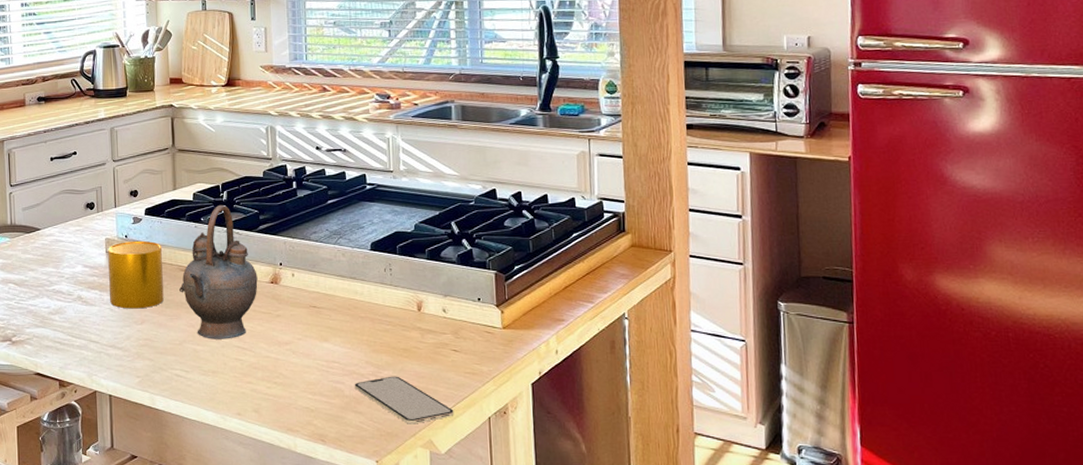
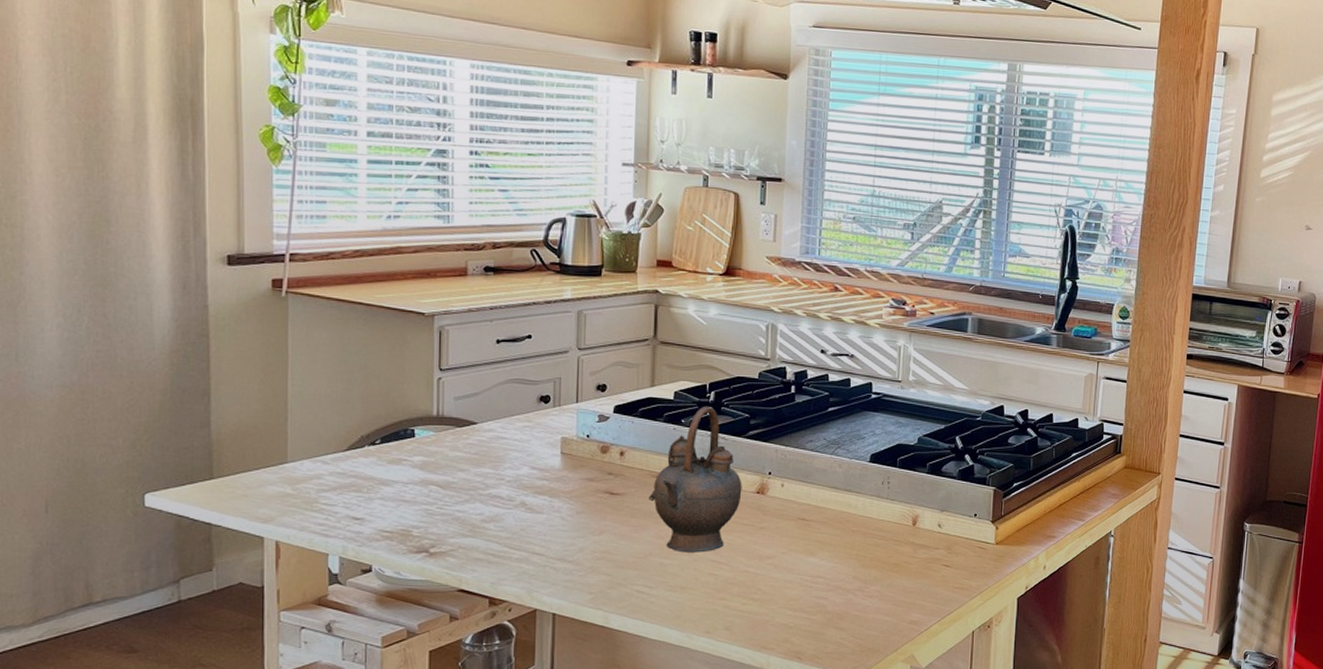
cup: present [108,240,164,309] -> none [562,441,631,518]
smartphone: present [354,376,454,424] -> none [838,591,939,640]

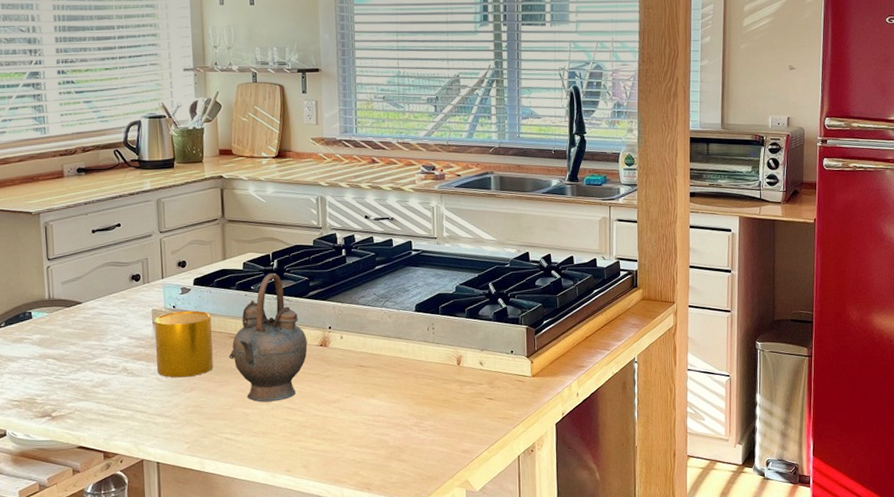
cup: none [562,441,631,518] -> present [155,310,213,378]

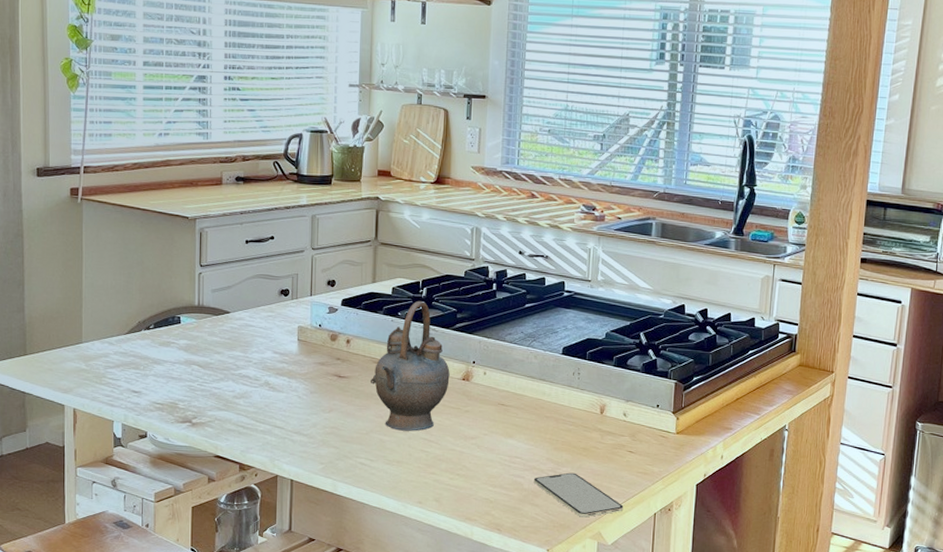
cup: present [155,310,213,378] -> none [298,330,356,398]
smartphone: none [398,425,488,468] -> present [533,472,624,518]

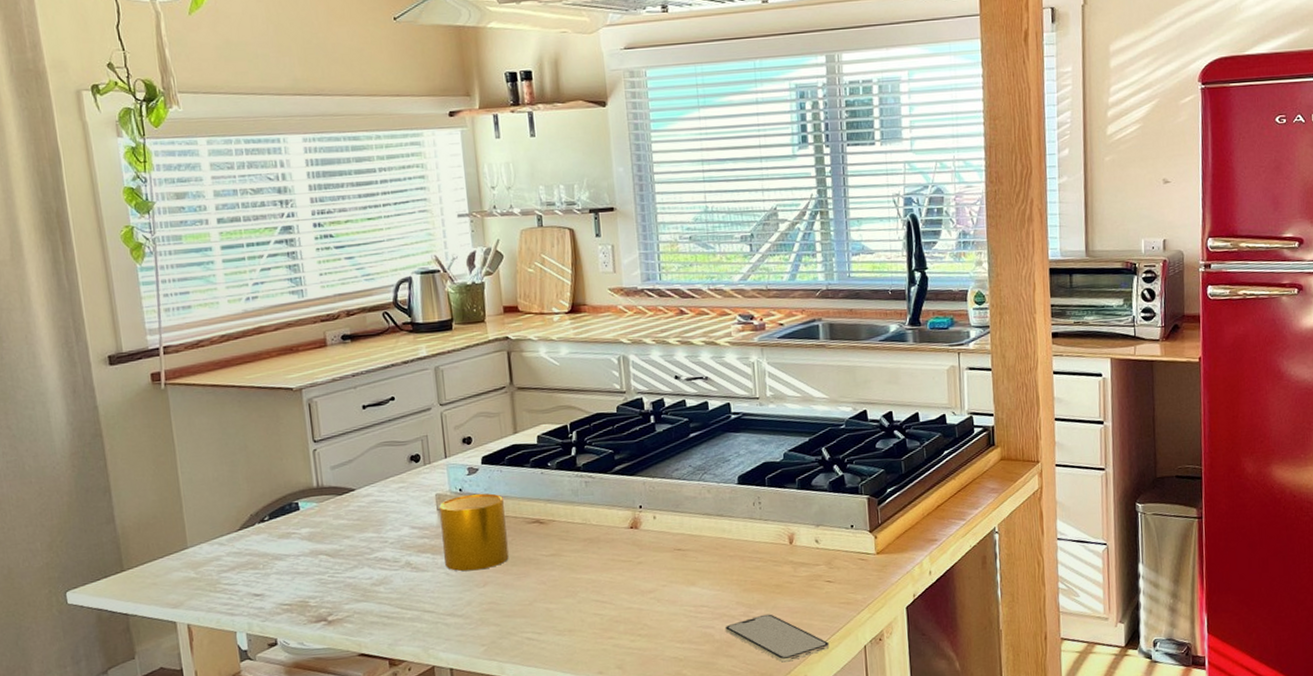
cup: none [298,330,356,398] -> present [439,493,509,572]
teapot: present [371,300,450,431] -> none [526,446,616,596]

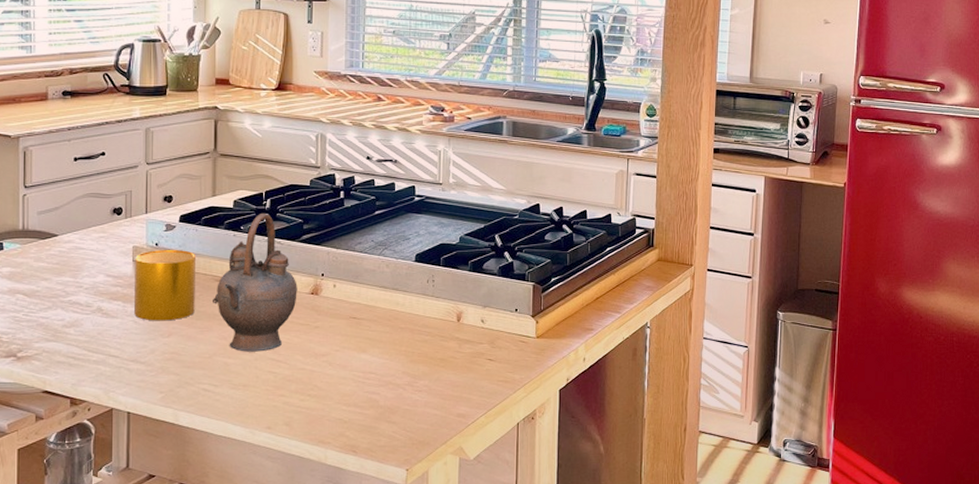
teapot: none [526,446,616,596] -> present [213,213,297,352]
smartphone: present [725,614,830,662] -> none [389,385,485,432]

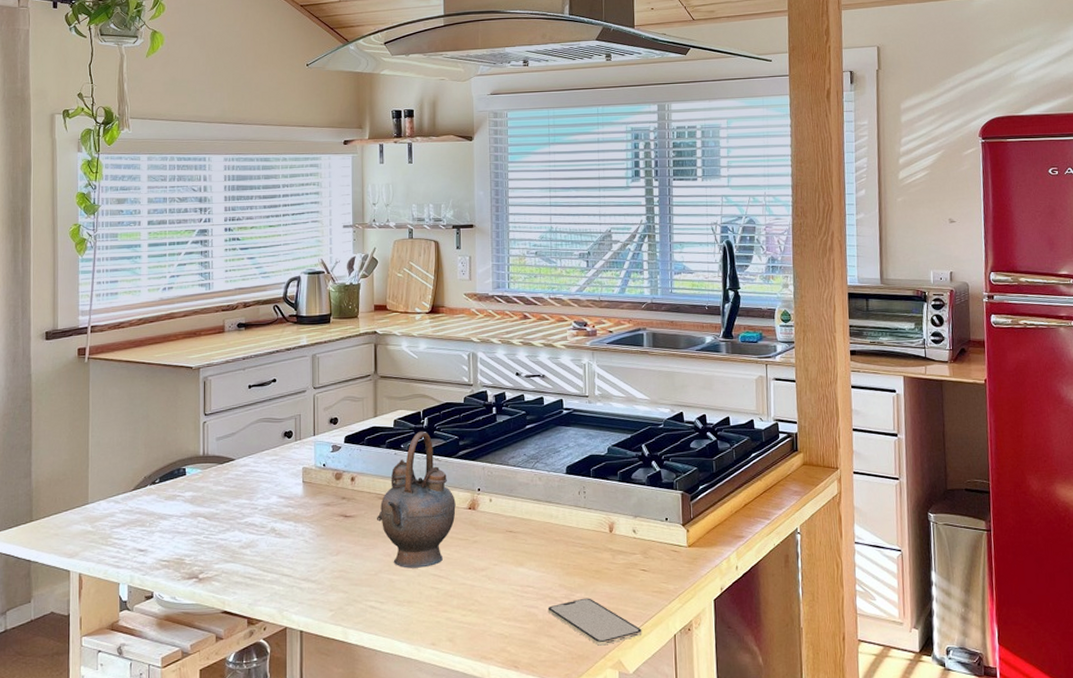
cup: present [134,249,195,321] -> none [305,469,361,540]
smartphone: none [389,385,485,432] -> present [547,598,642,646]

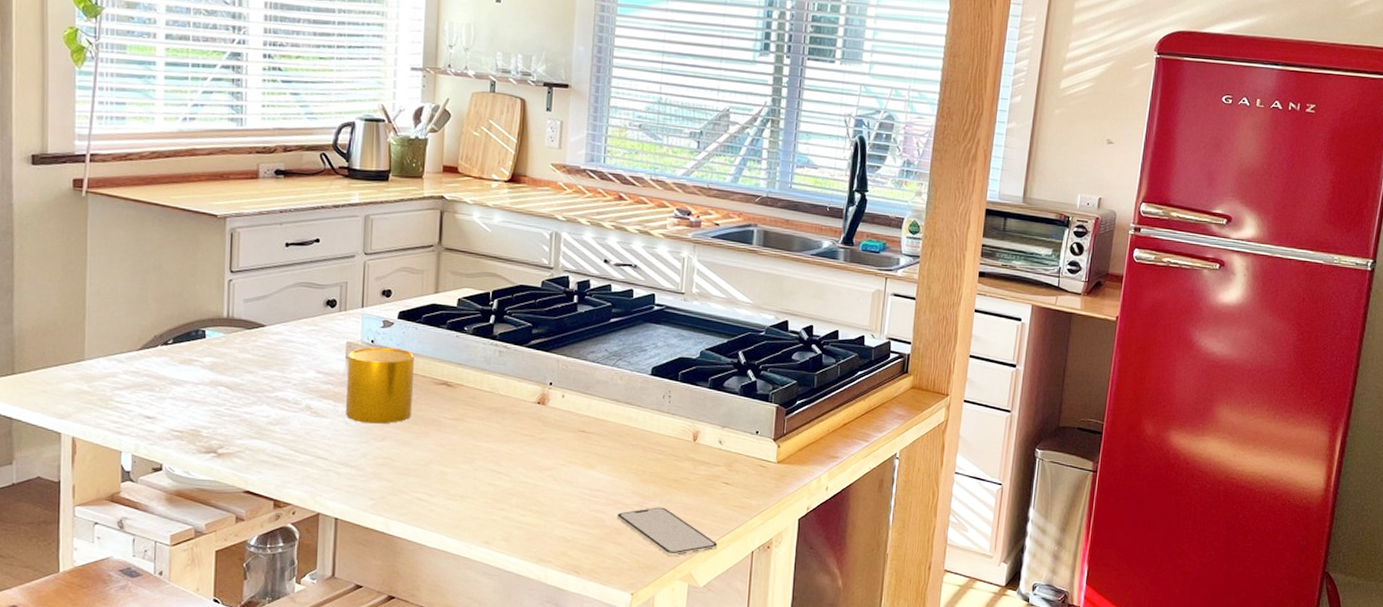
cup: none [305,469,361,540] -> present [346,347,414,424]
teapot: present [377,431,456,568] -> none [431,313,523,462]

